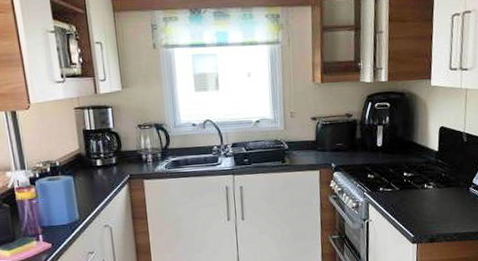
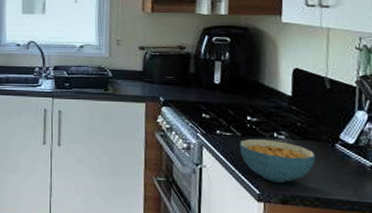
cereal bowl: none [398,190,456,226] -> present [240,138,316,183]

